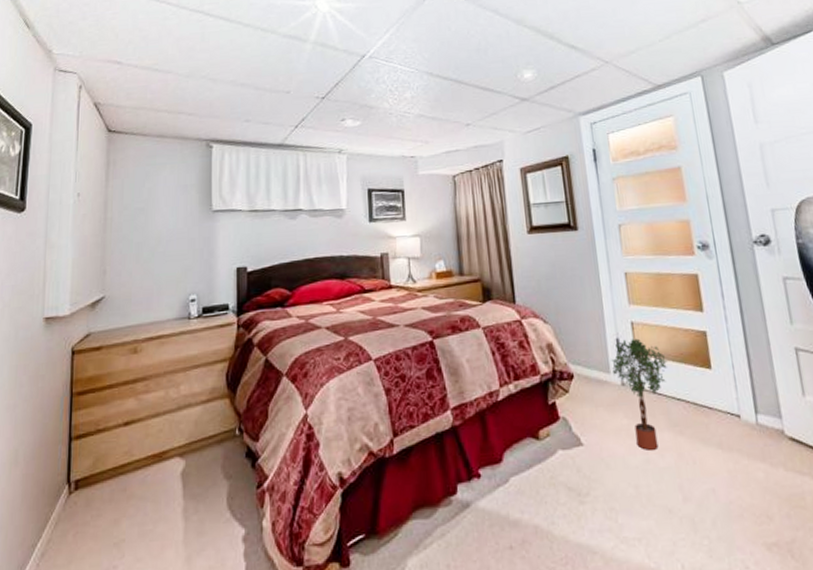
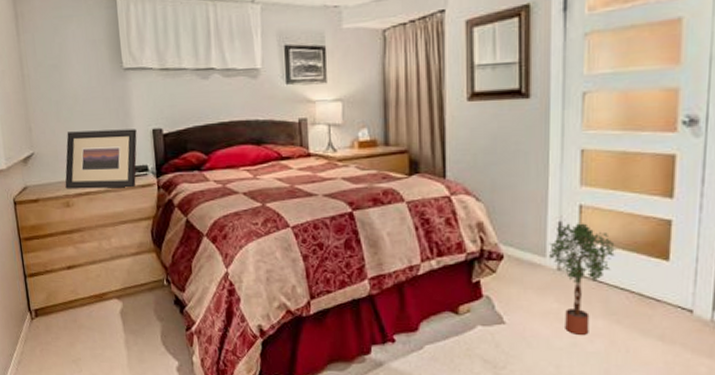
picture frame: none [135,268,220,334] -> present [65,129,137,189]

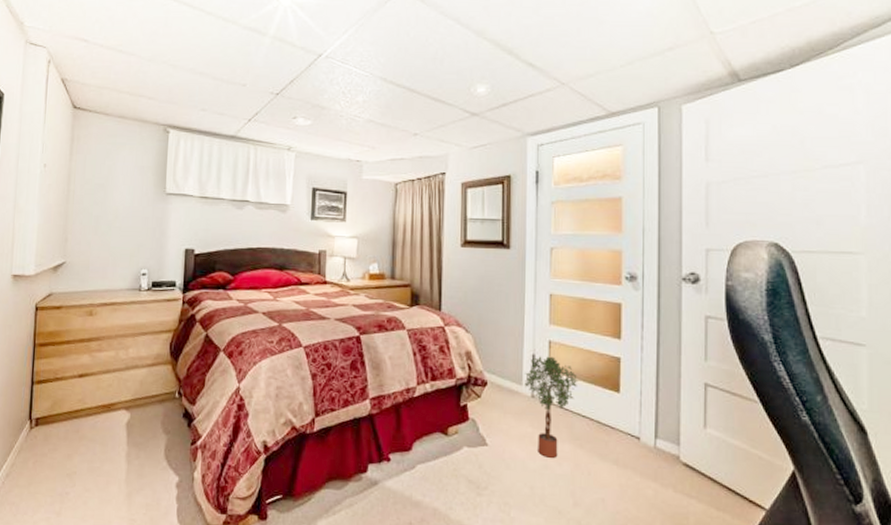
picture frame: present [65,129,137,189] -> none [91,245,170,301]

